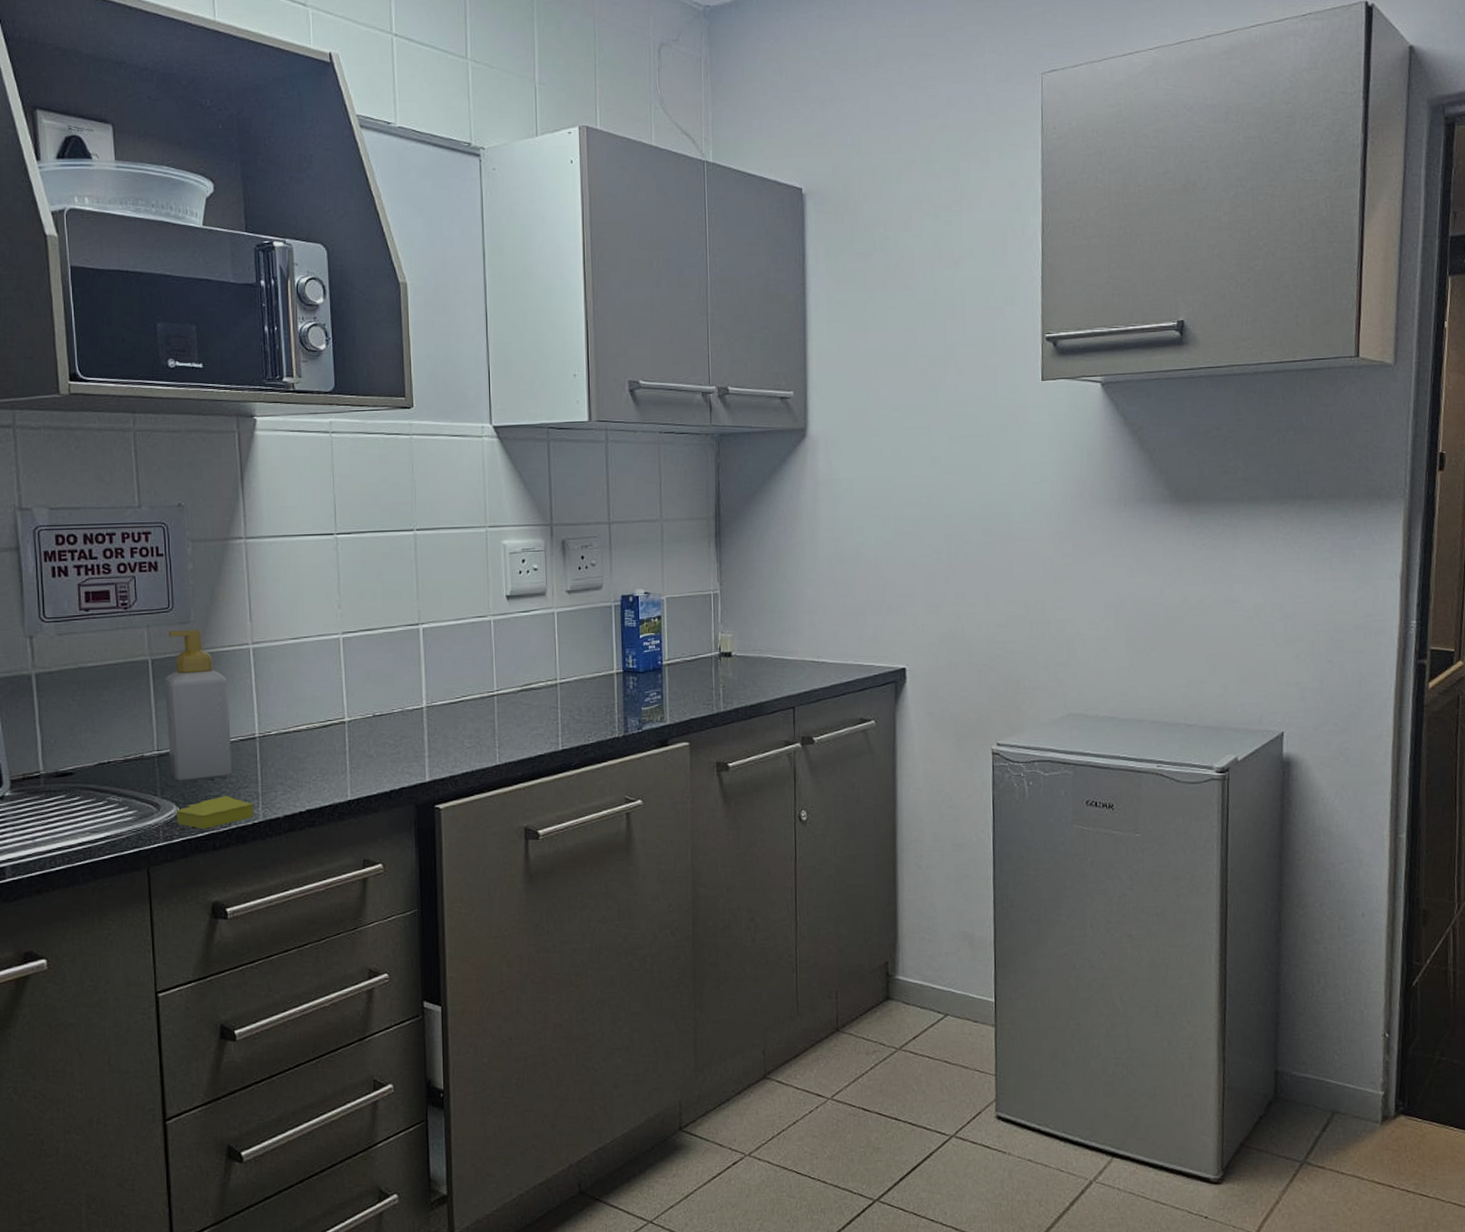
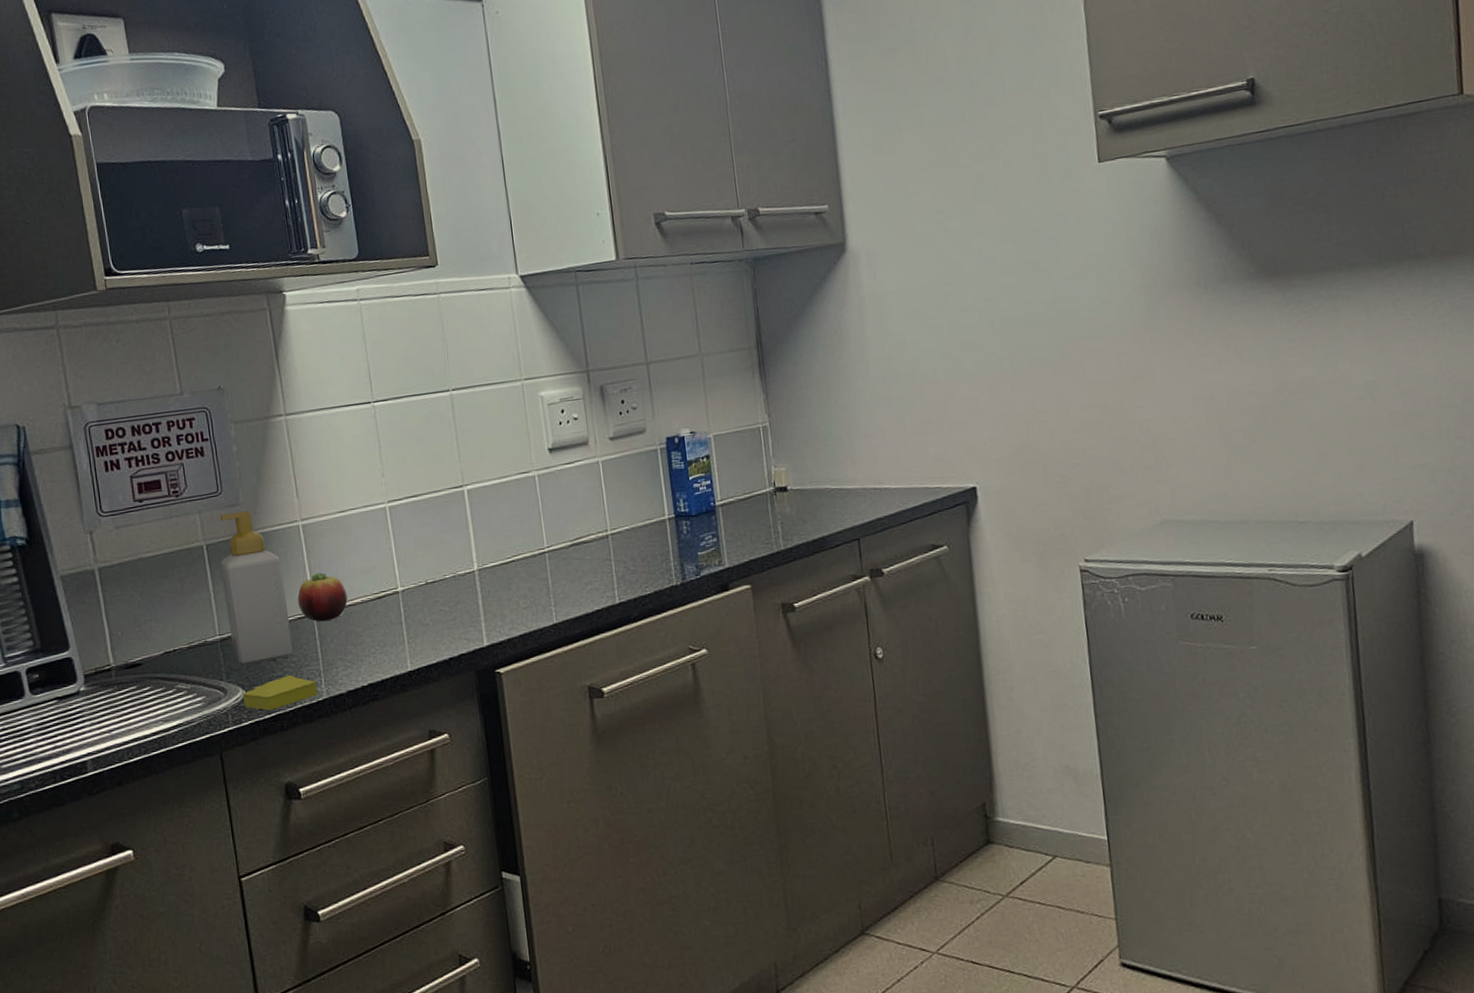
fruit: none [242,696,293,744] -> present [297,572,348,622]

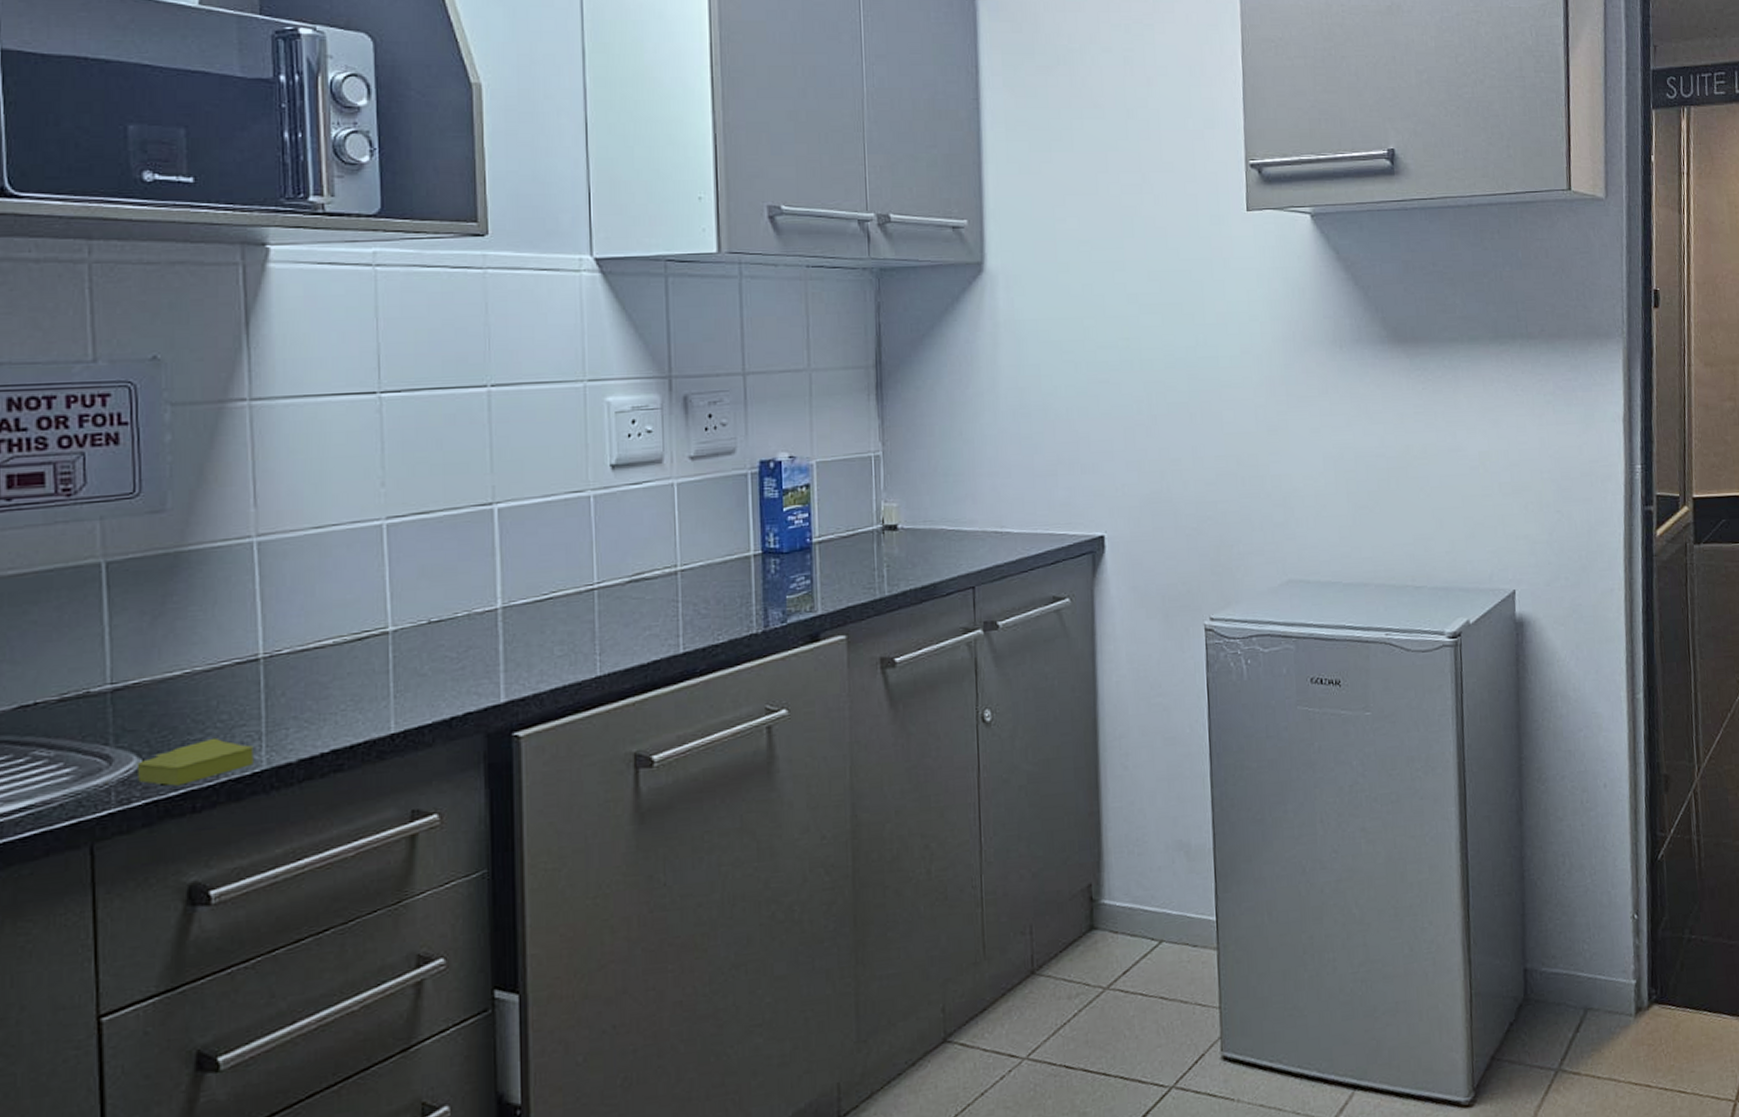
soap bottle: present [220,510,294,666] -> none [125,519,224,725]
fruit: present [297,572,348,622] -> none [239,603,313,668]

